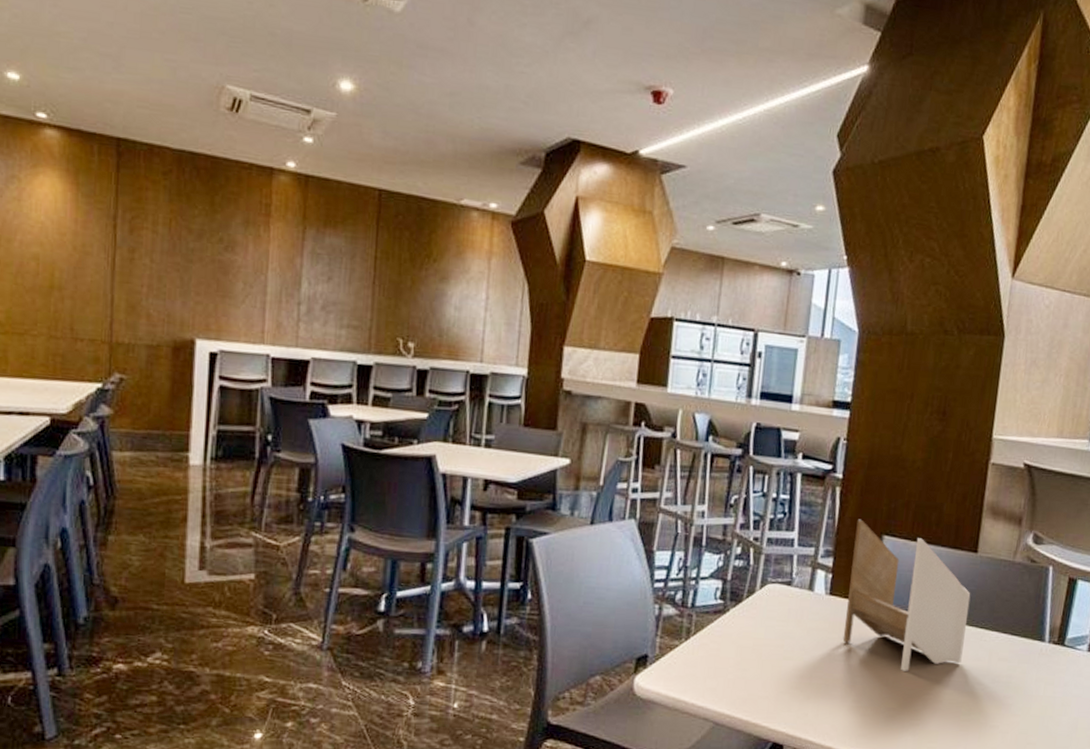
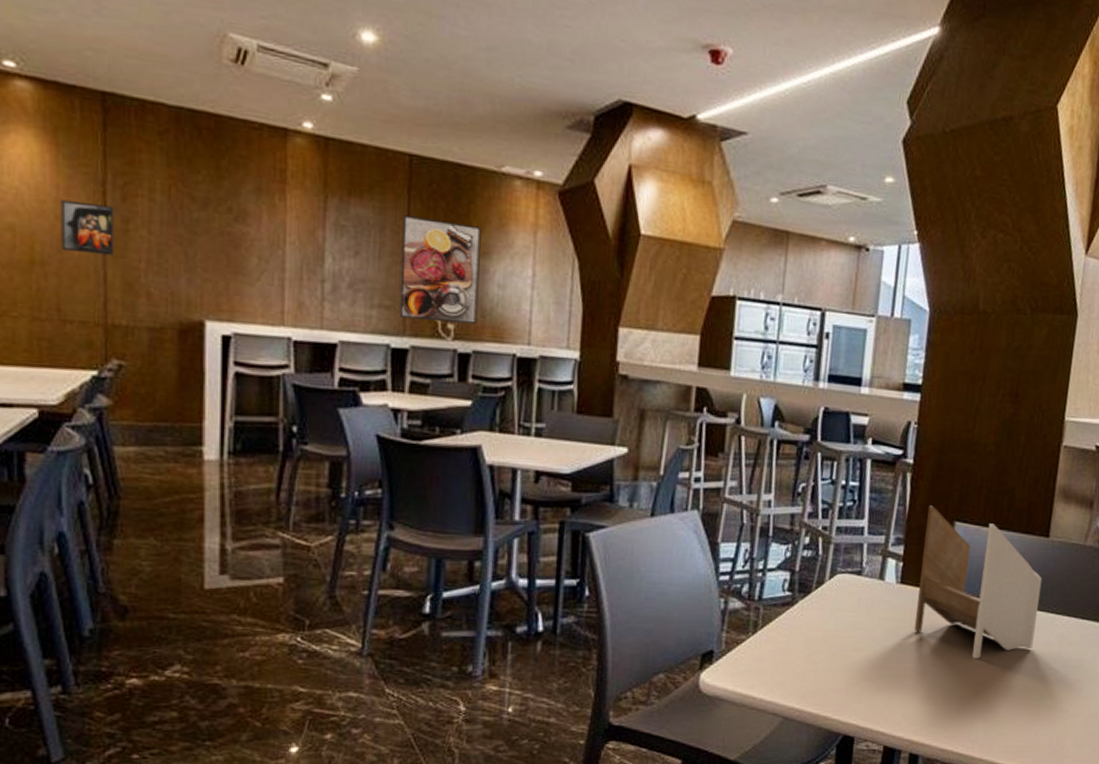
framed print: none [76,232,123,282] -> present [60,199,114,256]
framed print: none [365,244,441,343] -> present [399,215,481,324]

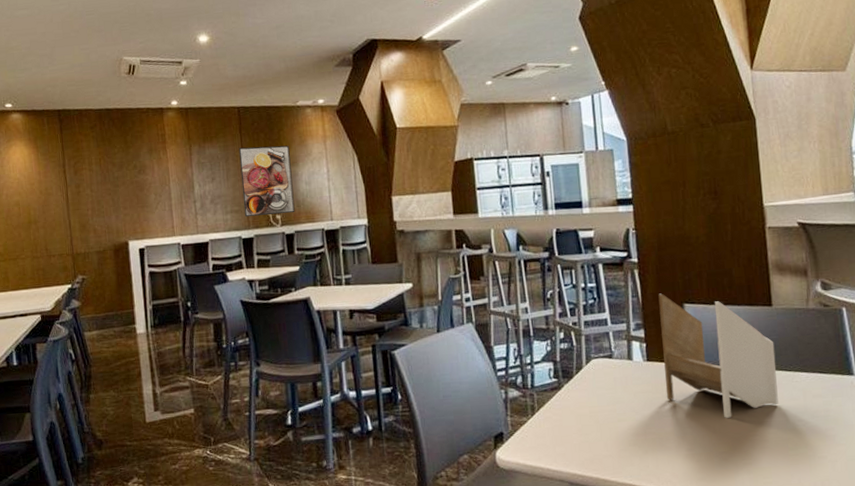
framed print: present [60,199,114,256] -> none [42,179,74,212]

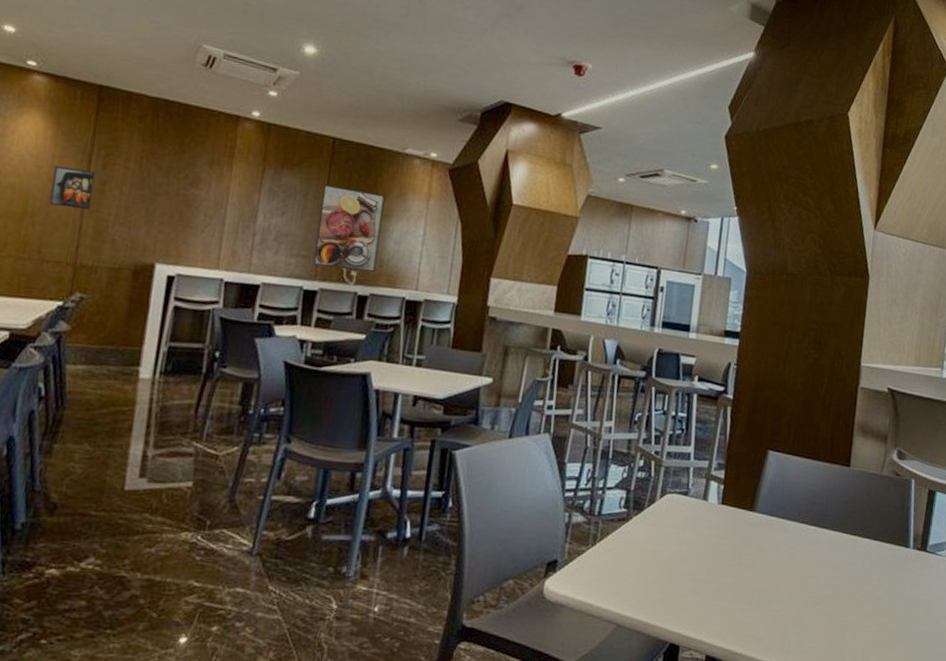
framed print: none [42,179,74,212] -> present [49,165,96,210]
napkin holder: present [658,293,779,418] -> none [733,435,845,575]

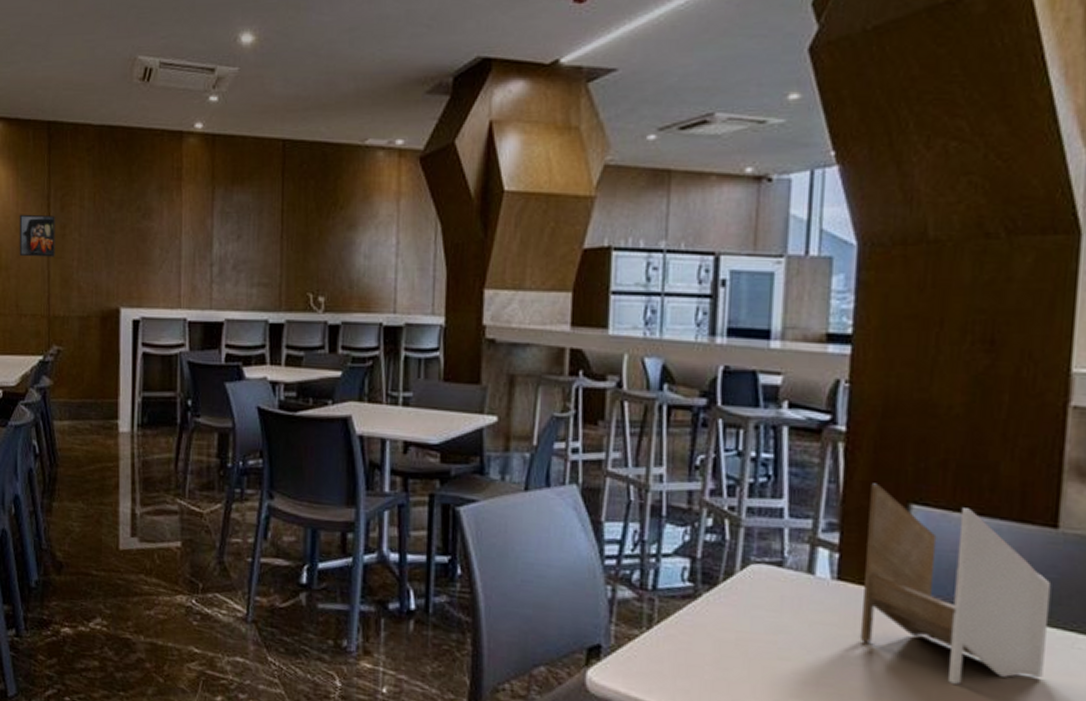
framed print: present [312,184,385,272] -> none [276,197,348,295]
napkin holder: none [733,435,845,575] -> present [859,483,1052,684]

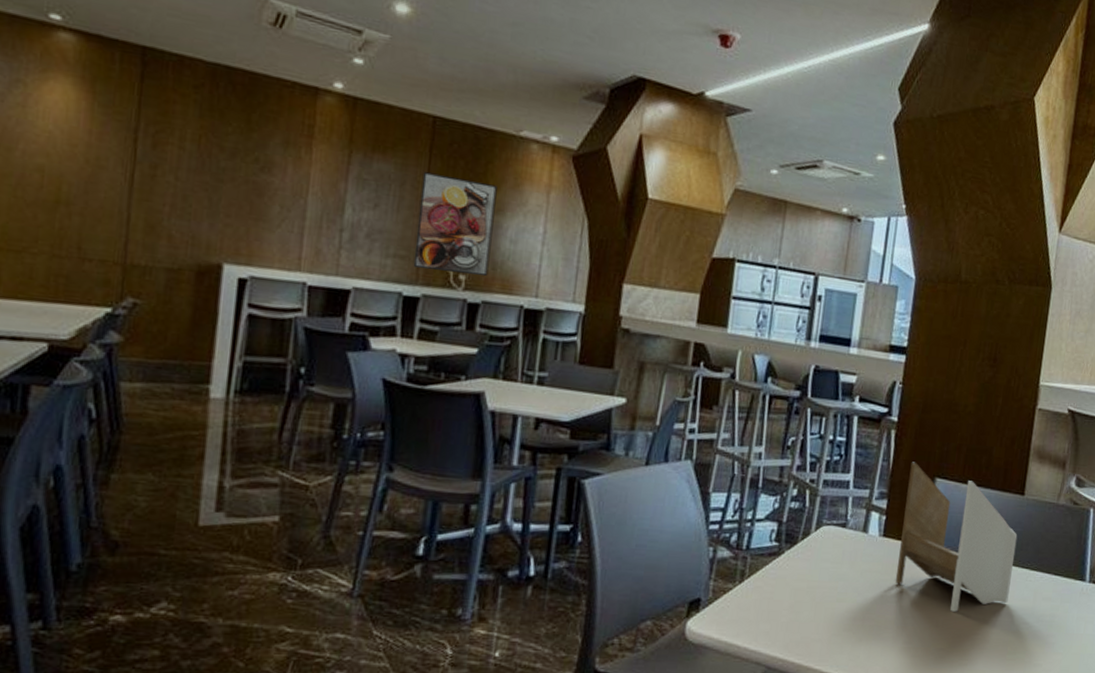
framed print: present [19,214,55,257] -> none [87,144,144,199]
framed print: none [276,197,348,295] -> present [413,172,498,276]

